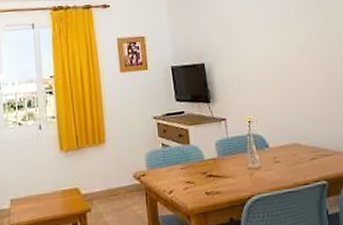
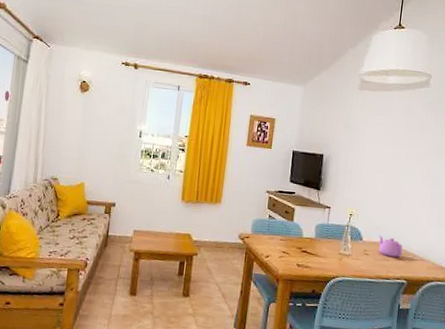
teapot: none [284,136,315,159] -> present [378,235,403,257]

